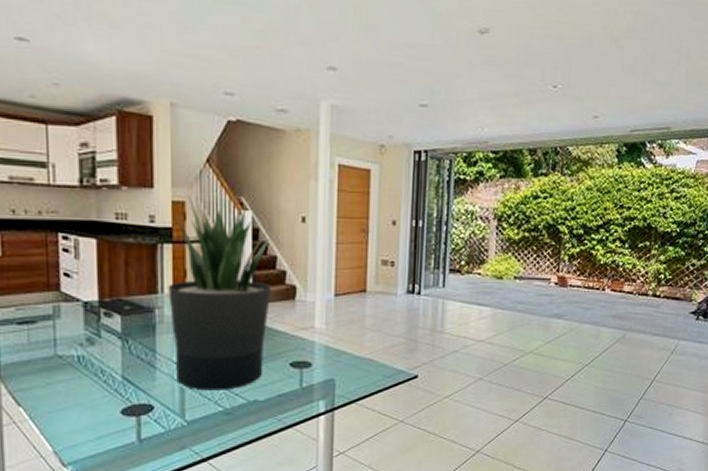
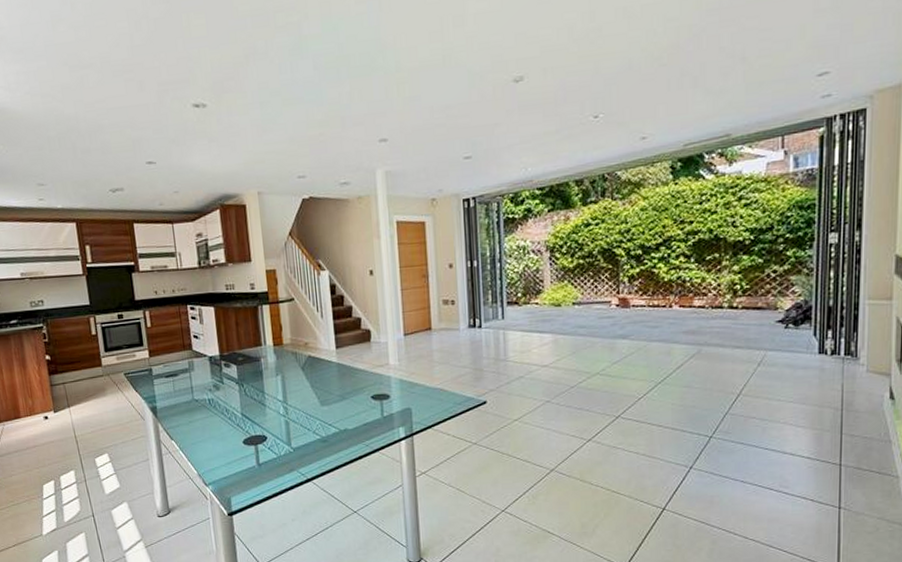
planter: present [168,196,272,391] -> none [269,265,351,423]

